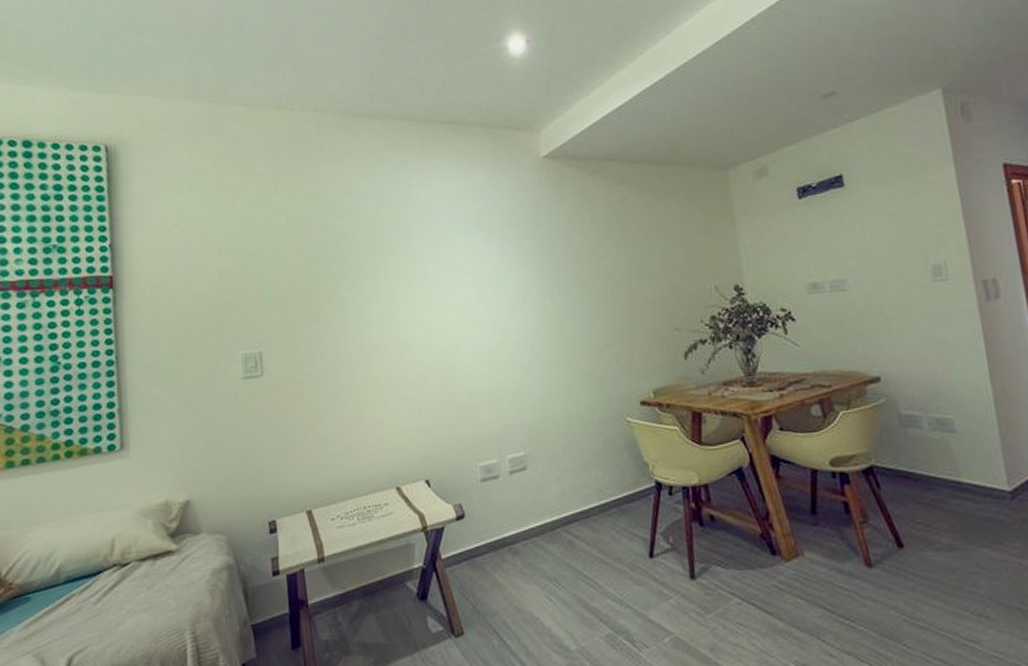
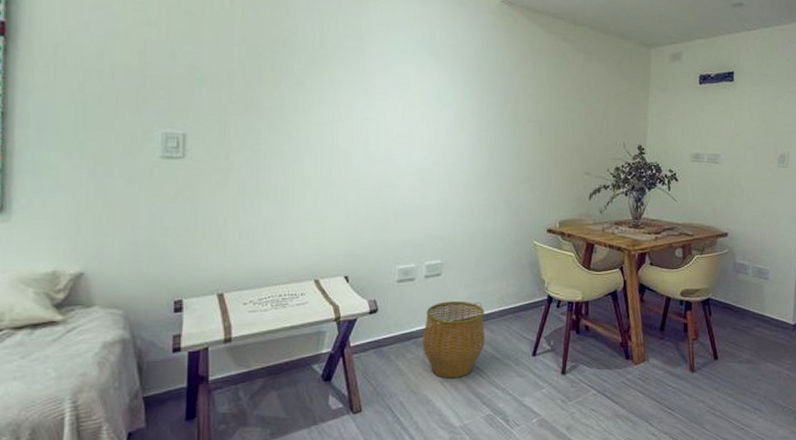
basket: none [516,496,590,592] -> present [421,301,486,379]

